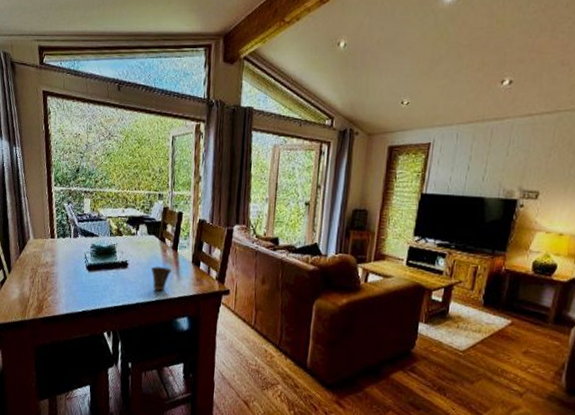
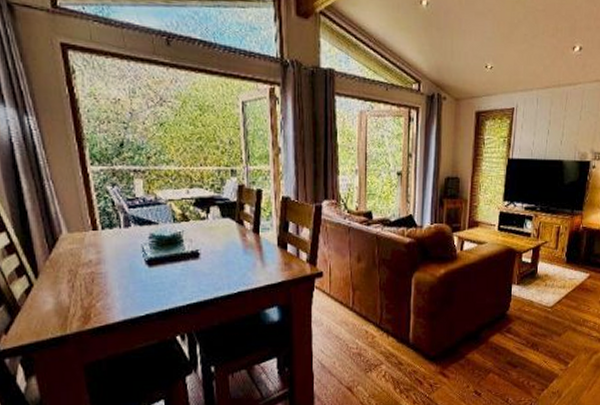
cup: present [151,266,171,291] -> none [228,254,254,281]

